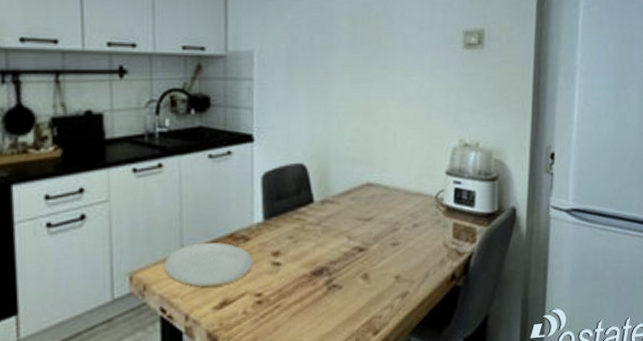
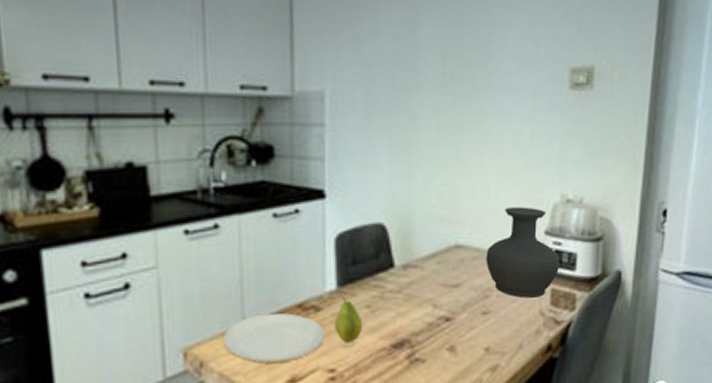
fruit: none [261,229,287,270] -> present [334,297,363,343]
vase: none [394,150,461,231] -> present [486,207,560,298]

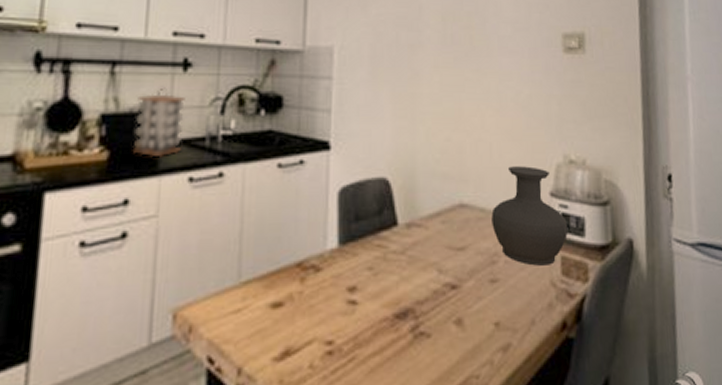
spice rack: none [121,141,174,212] -> present [132,87,185,158]
plate: present [222,312,325,363] -> none [216,271,324,331]
fruit: present [334,297,363,343] -> none [334,257,365,310]

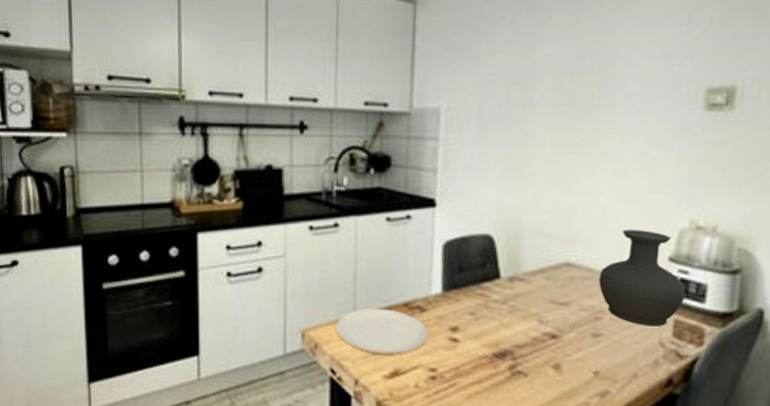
spice rack: present [132,87,185,158] -> none [261,148,303,209]
plate: none [216,271,324,331] -> present [335,308,428,355]

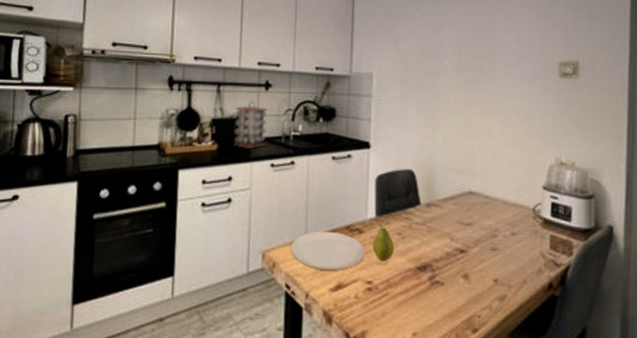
spice rack: none [261,148,303,209] -> present [233,101,267,150]
fruit: none [437,301,466,346] -> present [372,224,395,262]
vase: present [599,229,687,327] -> none [494,165,557,241]

